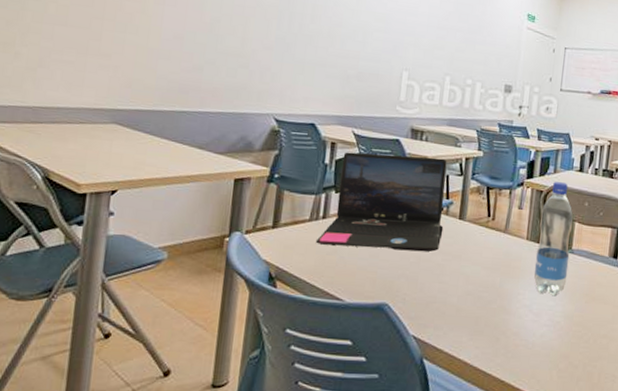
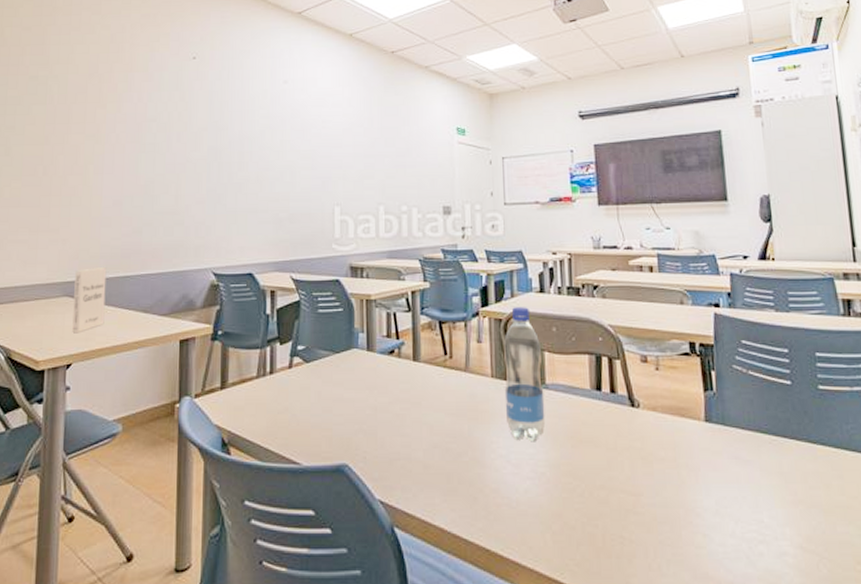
book: none [120,99,162,162] -> present [72,267,107,334]
laptop: present [315,152,447,252] -> none [265,295,398,403]

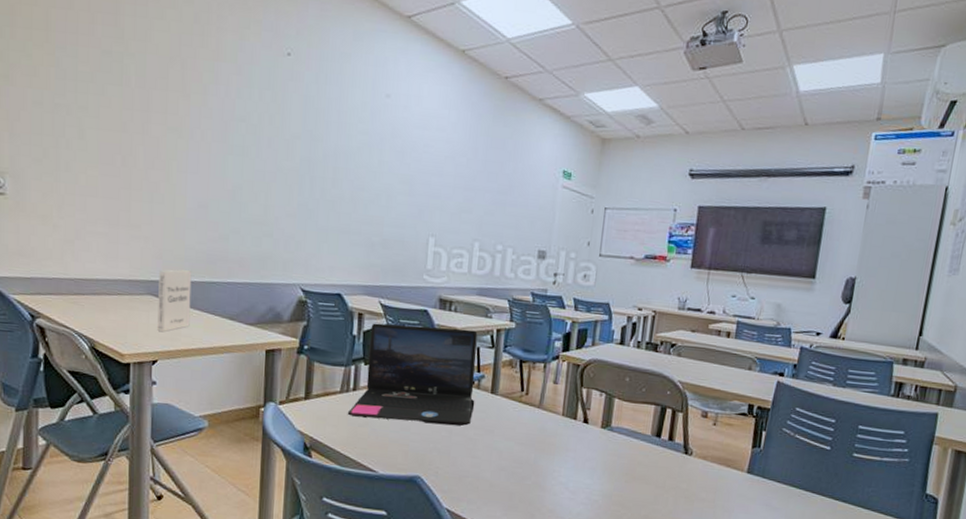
laptop: none [265,295,398,403] -> present [347,323,478,426]
bottle: present [503,307,546,442] -> none [570,355,613,475]

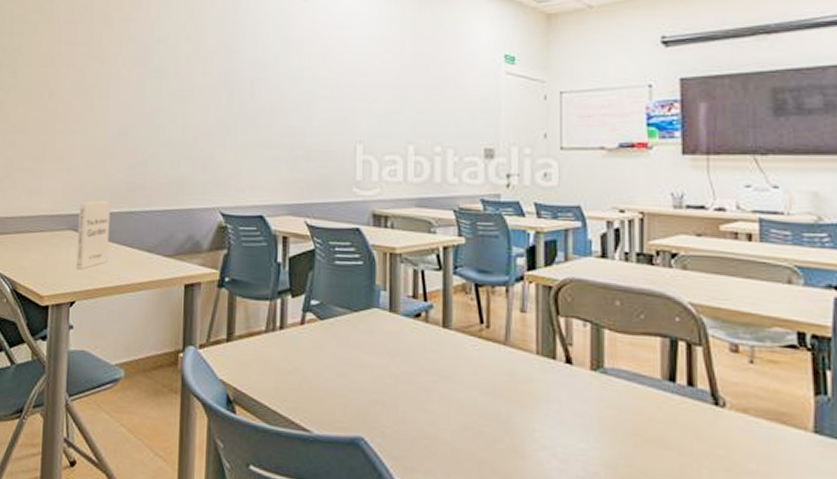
laptop: present [347,323,478,426] -> none [274,247,424,371]

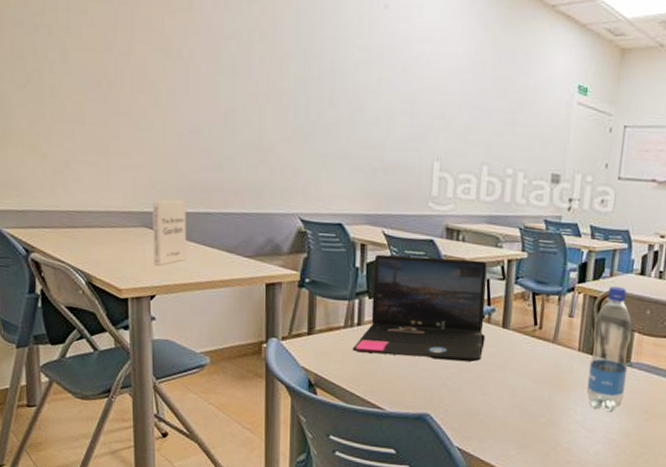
laptop: none [274,247,424,371] -> present [352,254,487,362]
bottle: none [552,273,602,436] -> present [586,286,633,413]

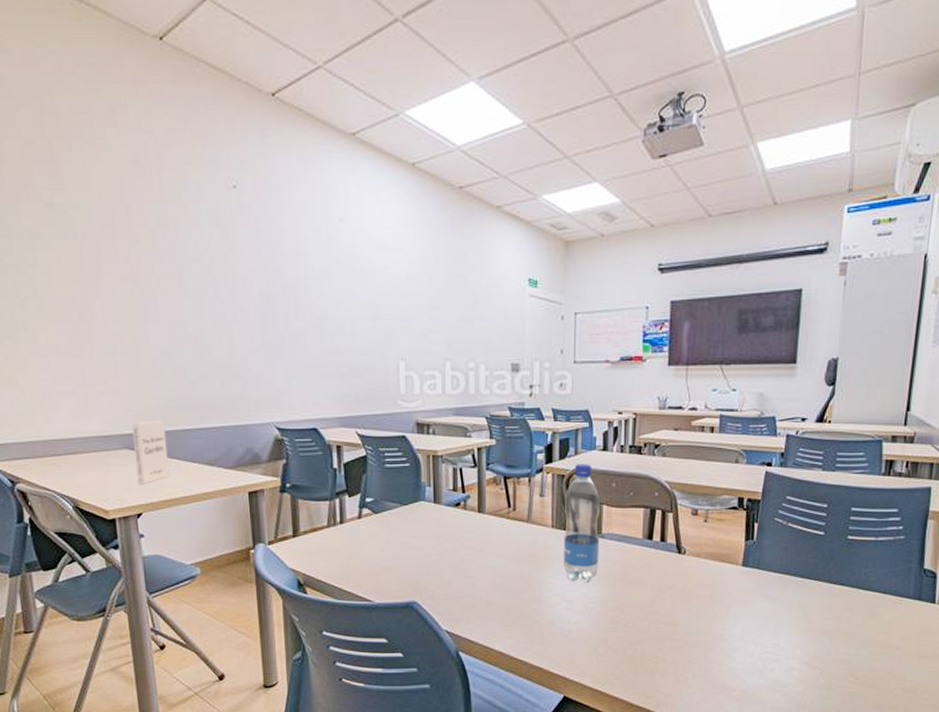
laptop: present [352,254,487,362] -> none [337,451,463,549]

